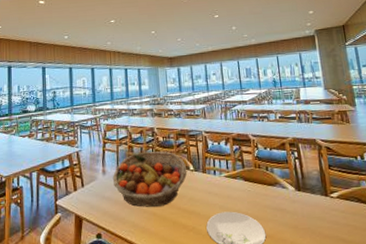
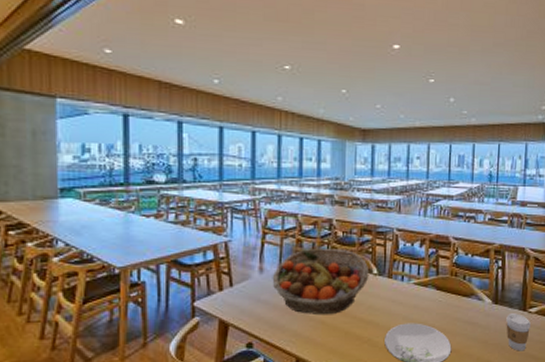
coffee cup: none [311,199,336,235] -> present [506,313,531,351]

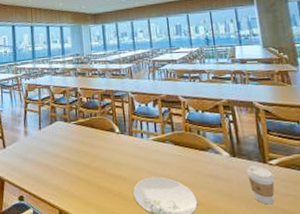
fruit basket: present [272,249,370,315] -> none [34,112,113,171]

